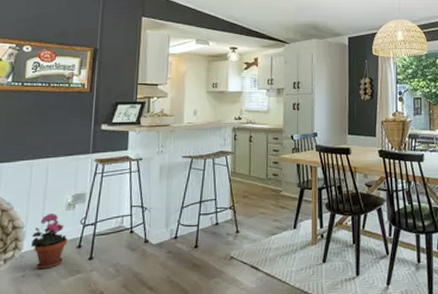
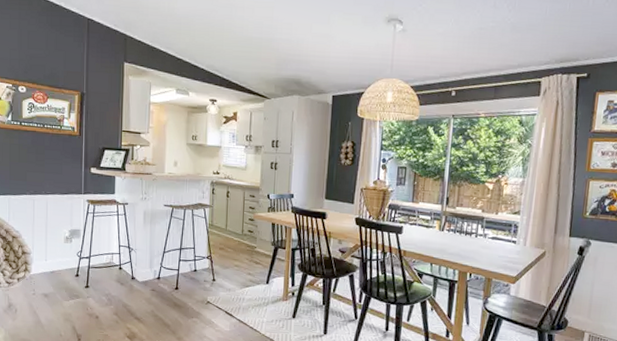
potted plant: present [31,212,68,270] -> none [38,243,68,291]

